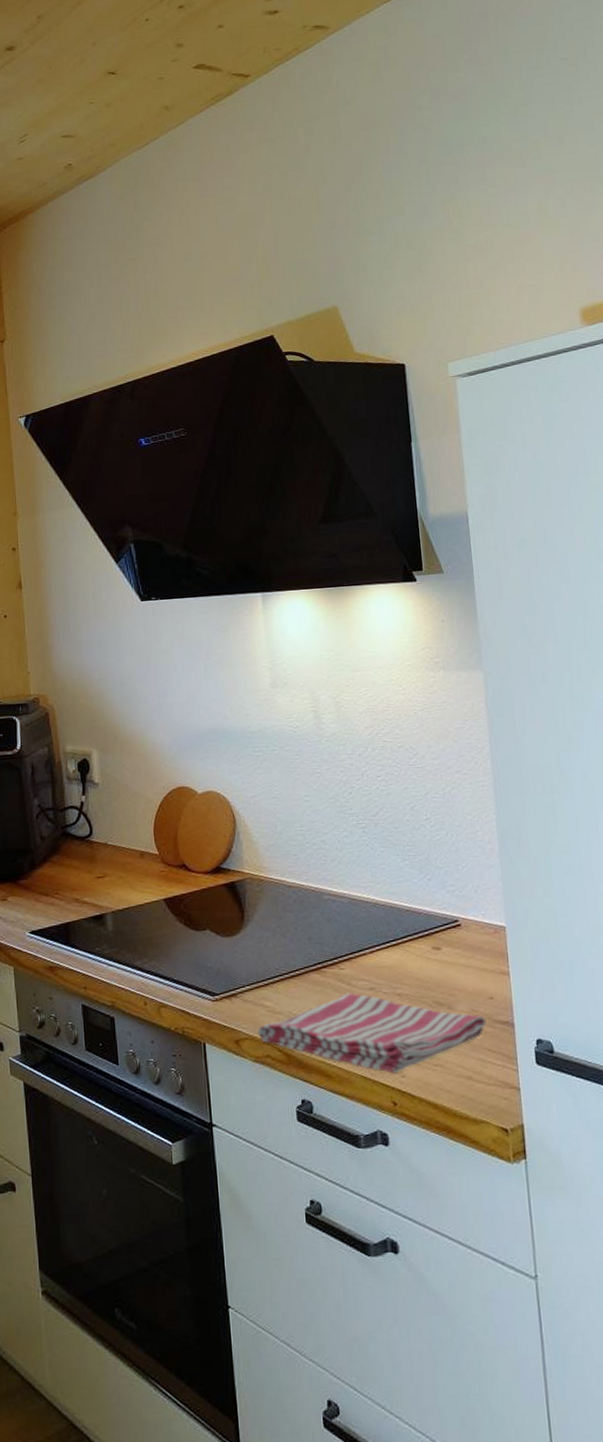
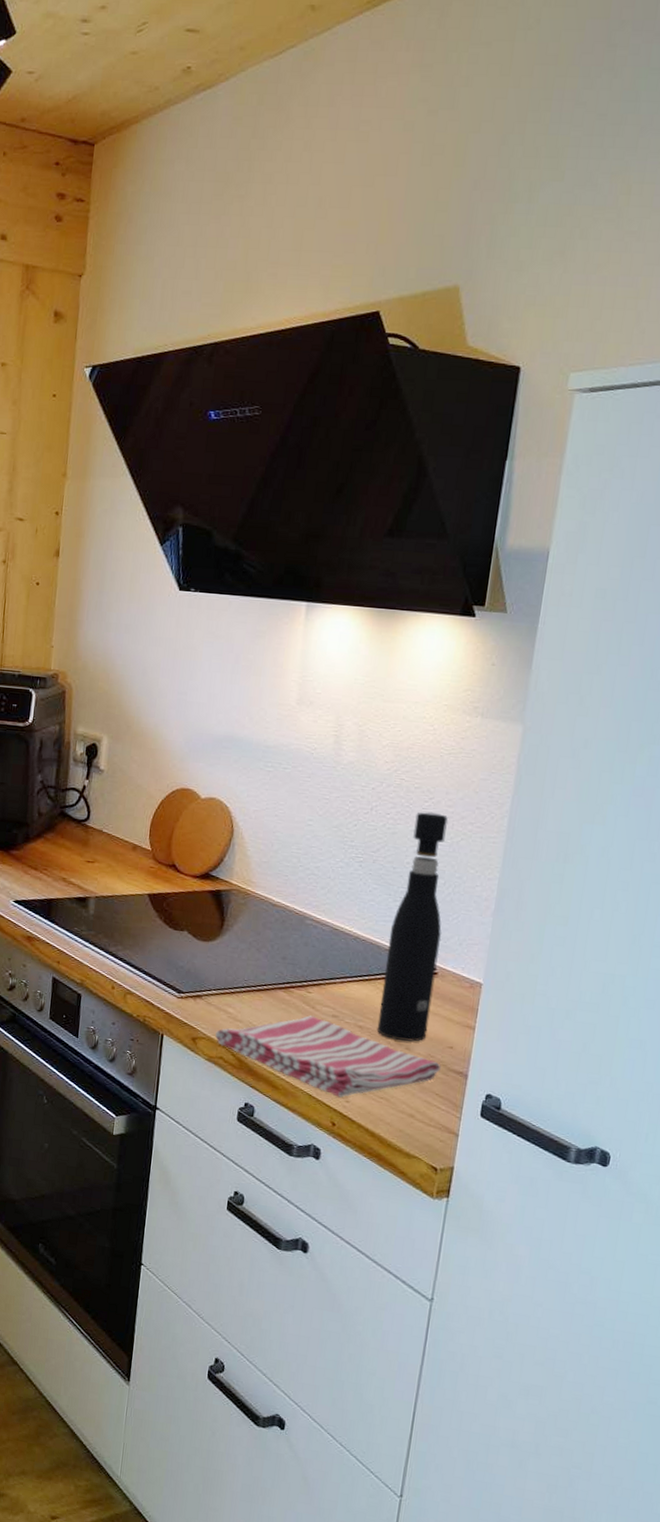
pepper grinder: none [405,767,465,1001] -> present [377,812,449,1042]

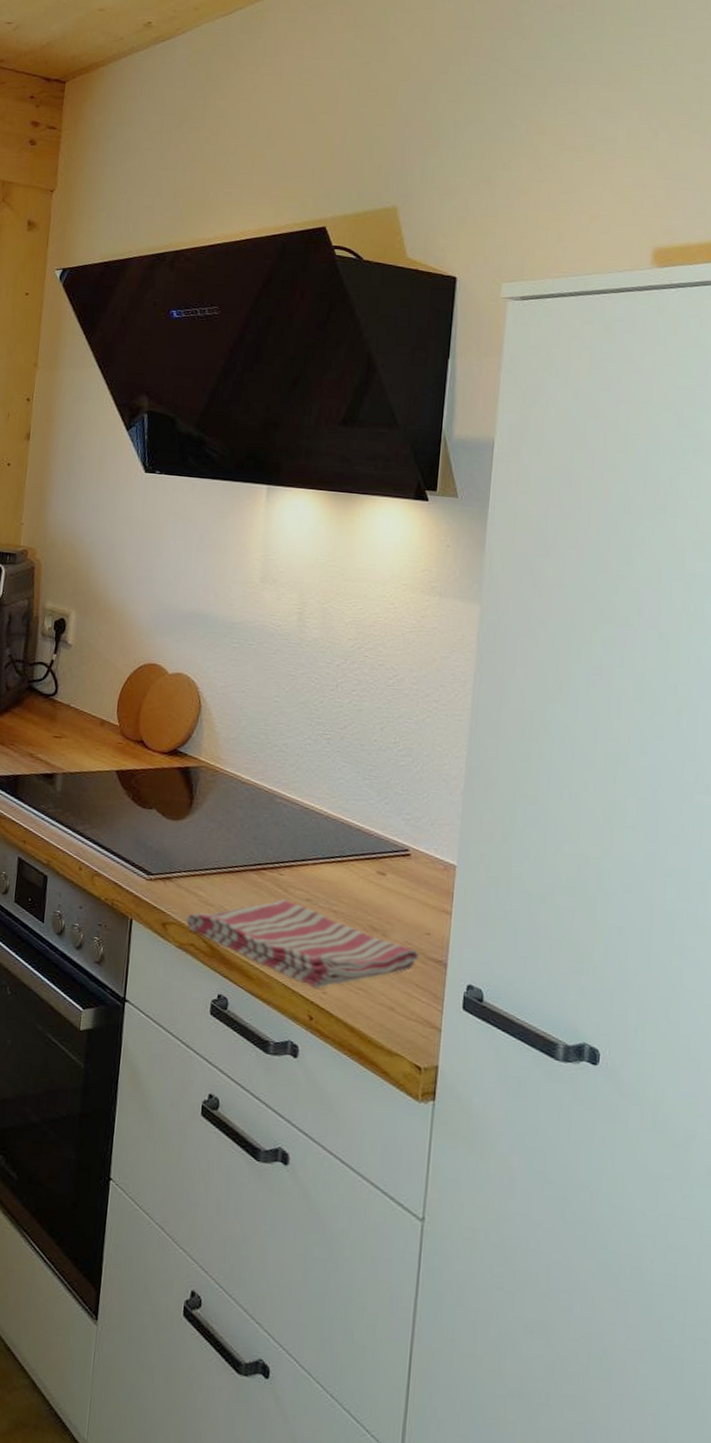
pepper grinder: present [377,812,449,1042] -> none [351,689,414,928]

